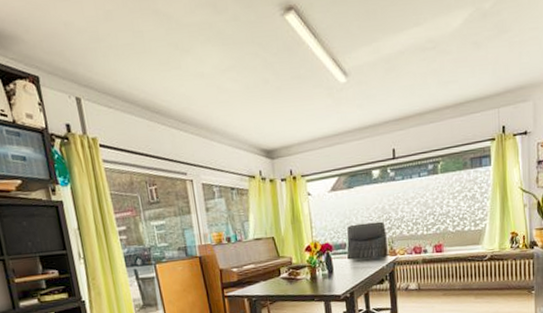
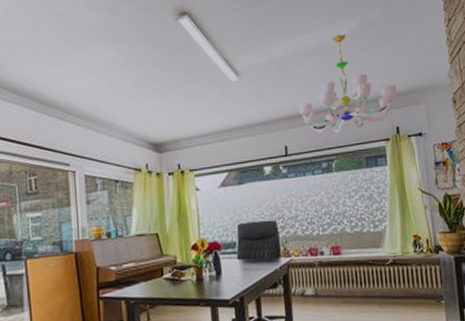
chandelier: none [407,26,506,135] -> present [299,34,397,133]

